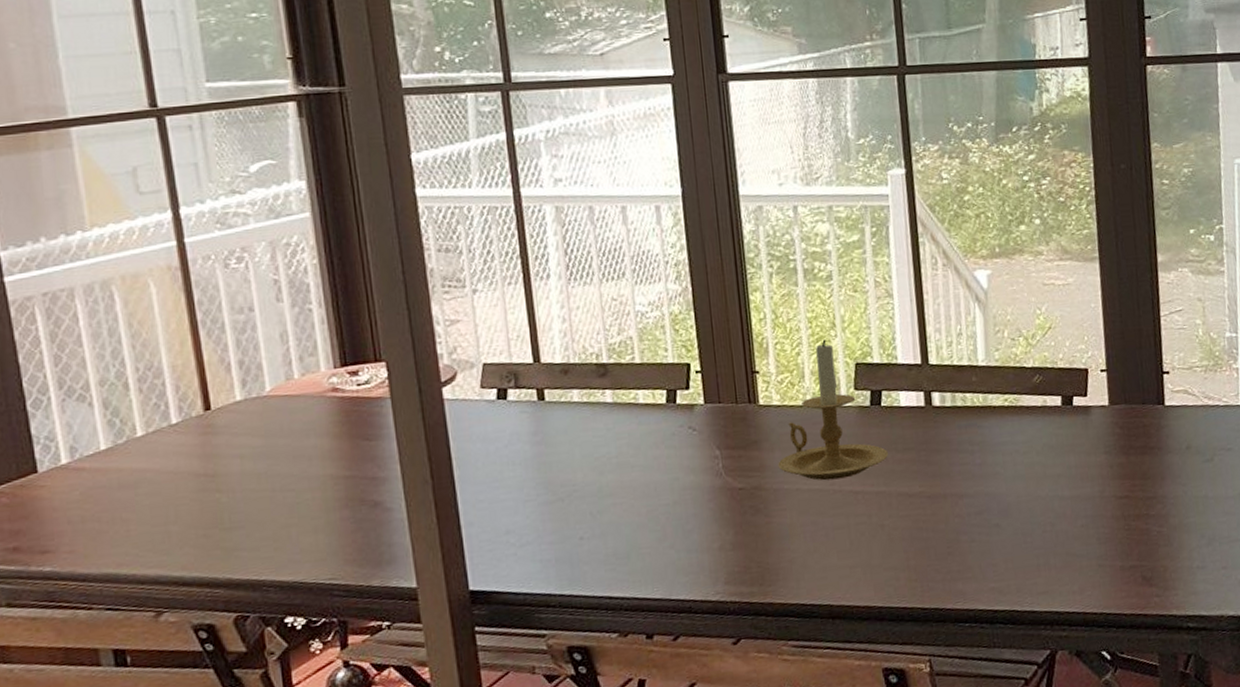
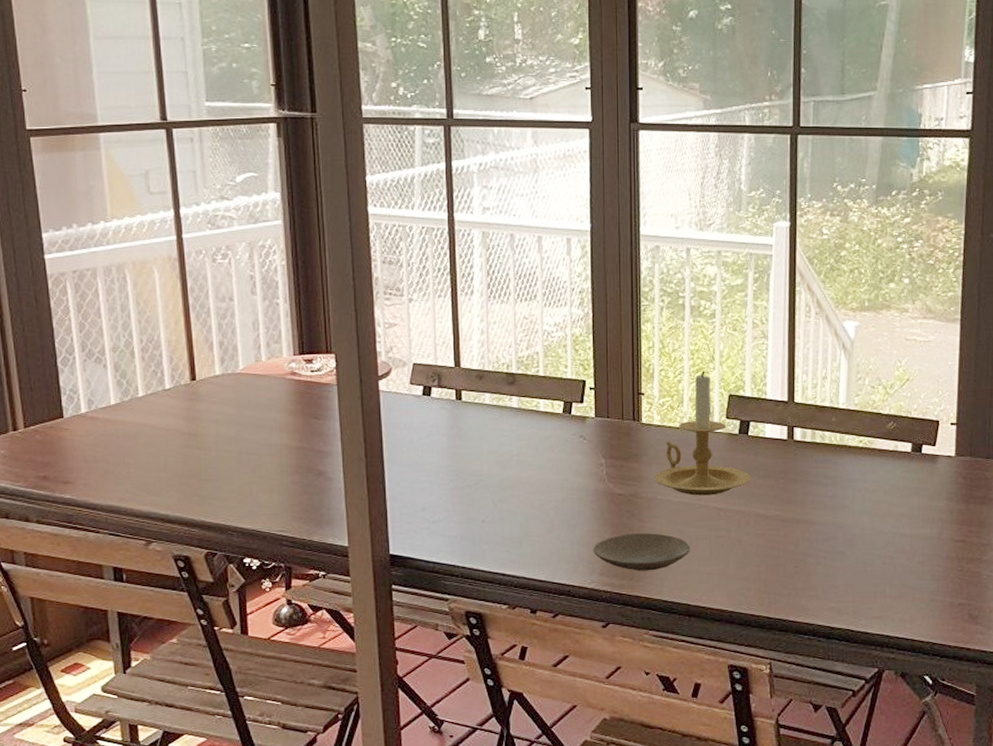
plate: none [714,528,827,575] -> present [593,533,690,571]

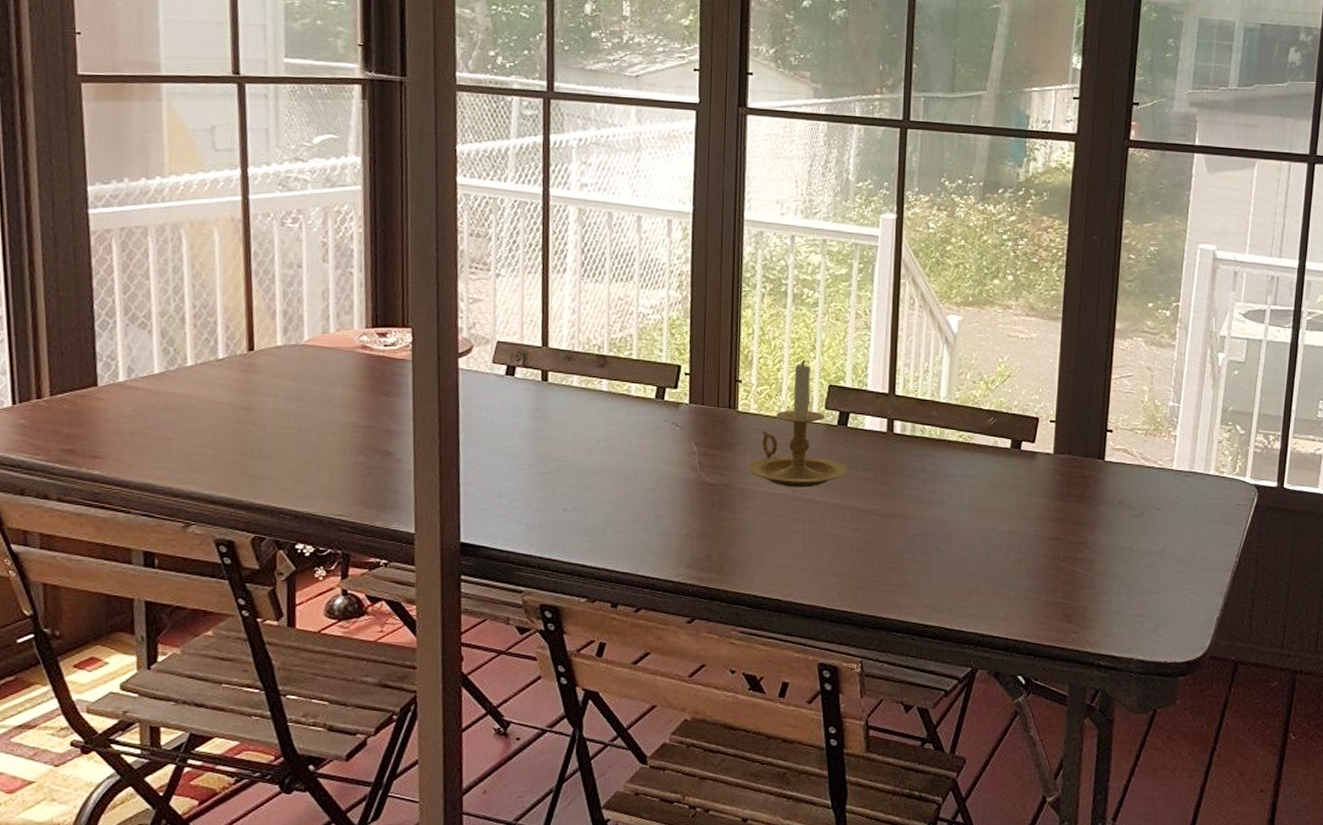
plate: present [593,533,690,571] -> none [681,525,783,564]

